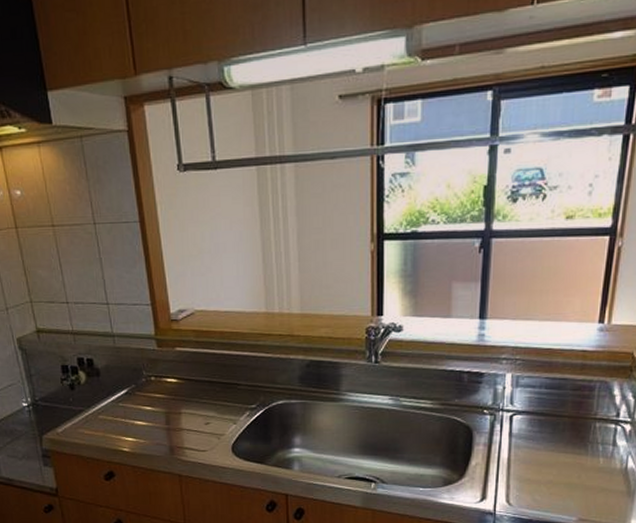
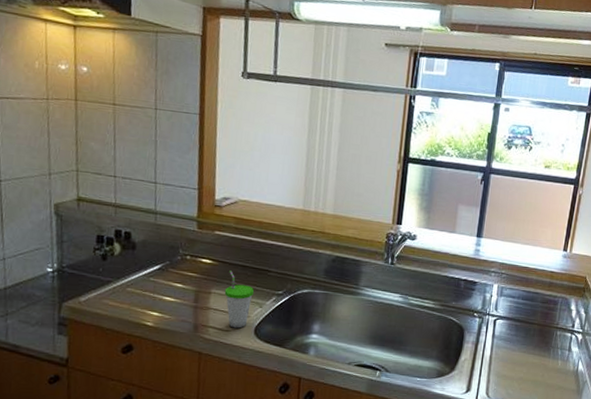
cup: none [195,388,225,448] -> present [224,270,254,329]

